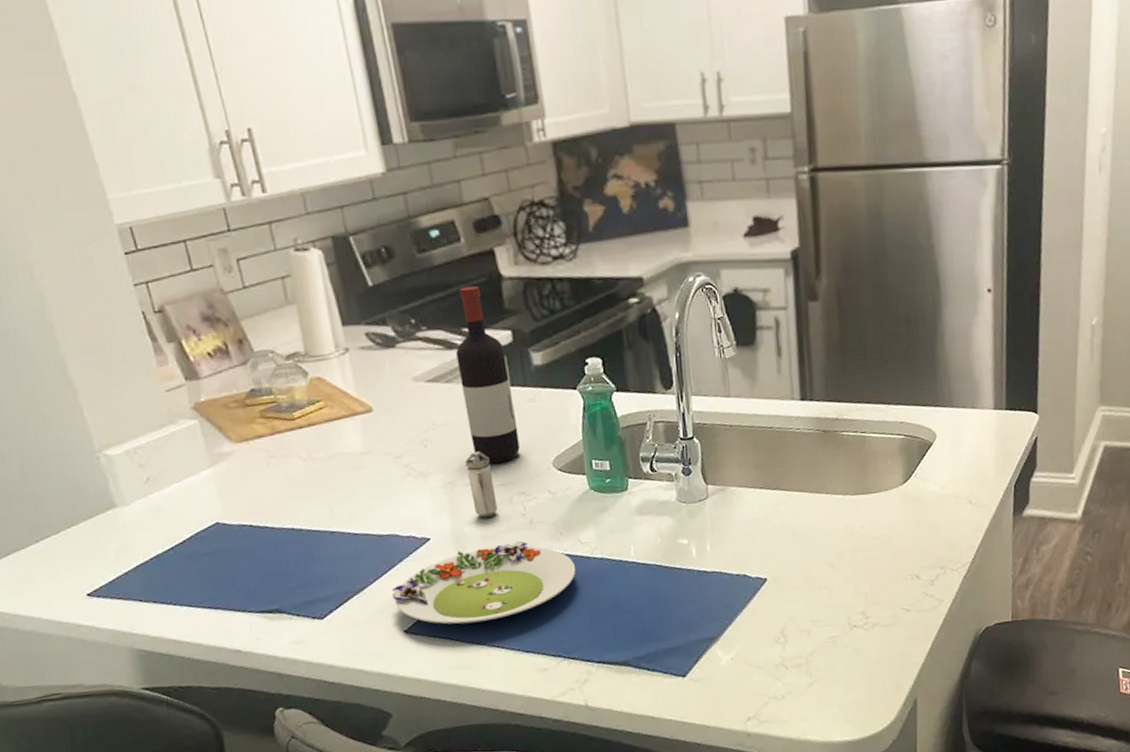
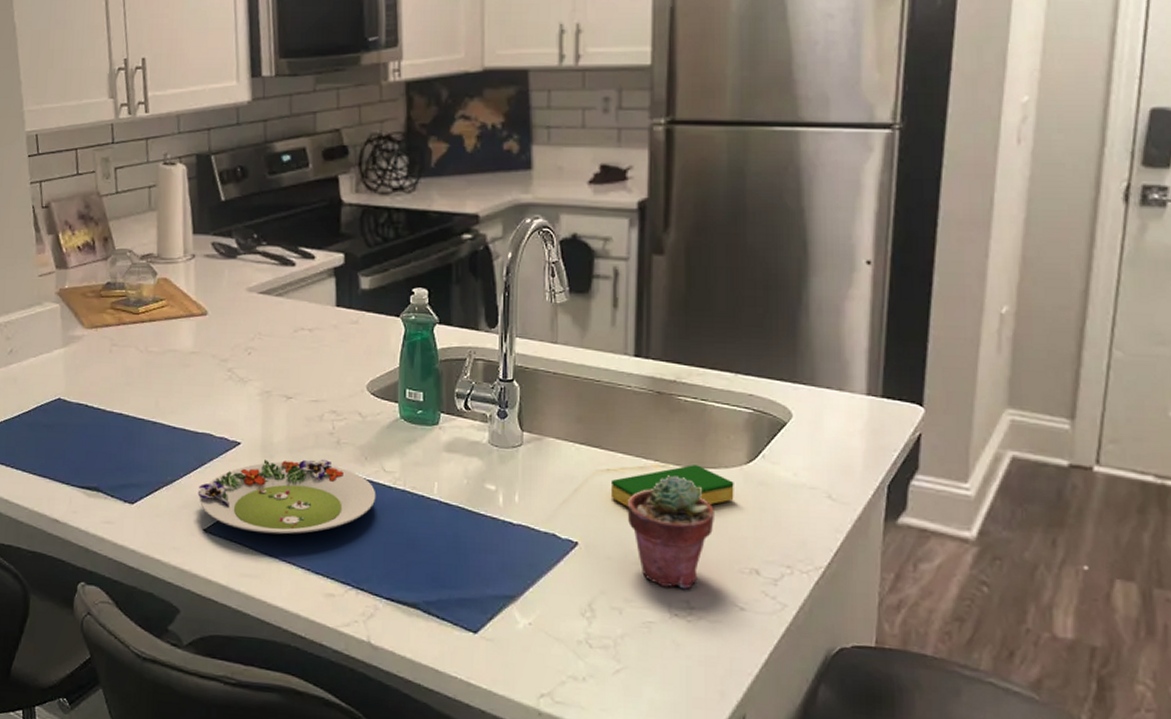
wine bottle: present [456,285,520,464] -> none [289,208,338,380]
shaker: present [465,451,498,518] -> none [283,365,308,431]
dish sponge: none [790,492,895,539] -> present [610,465,734,507]
potted succulent: none [806,504,880,604] -> present [627,475,714,589]

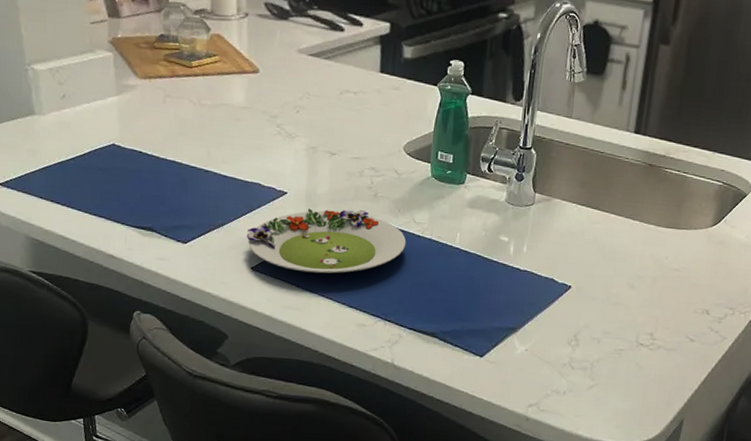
dish sponge: present [610,465,734,507] -> none [601,226,700,258]
potted succulent: present [627,475,714,589] -> none [613,234,682,325]

